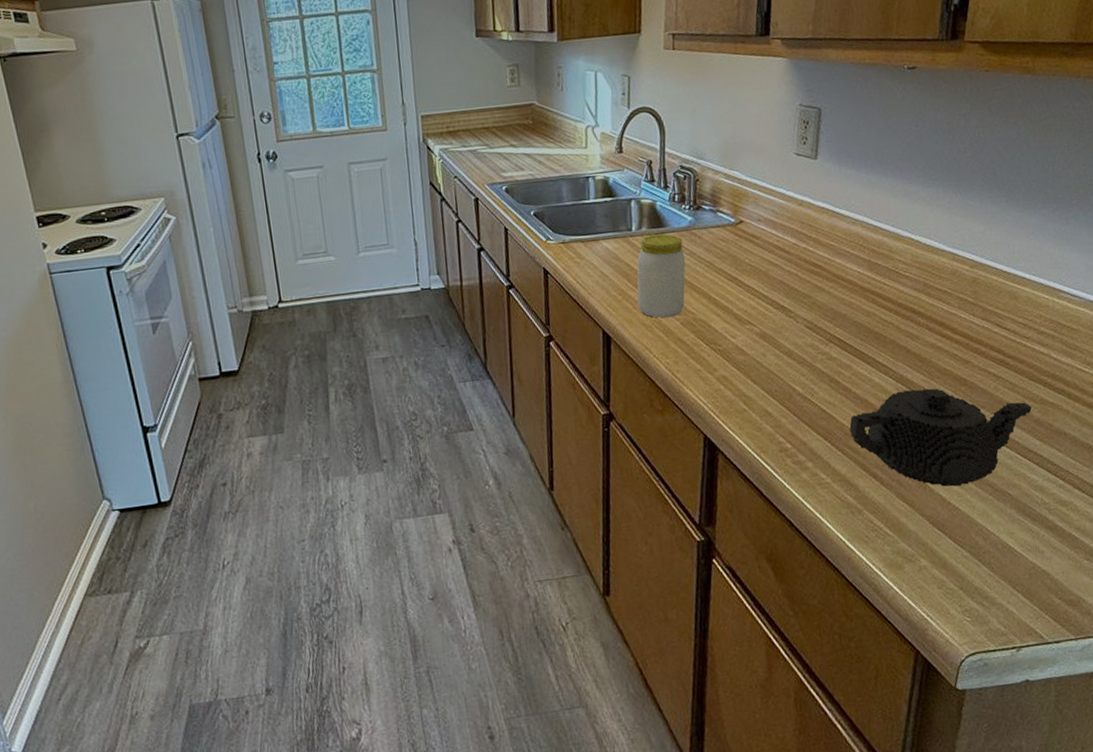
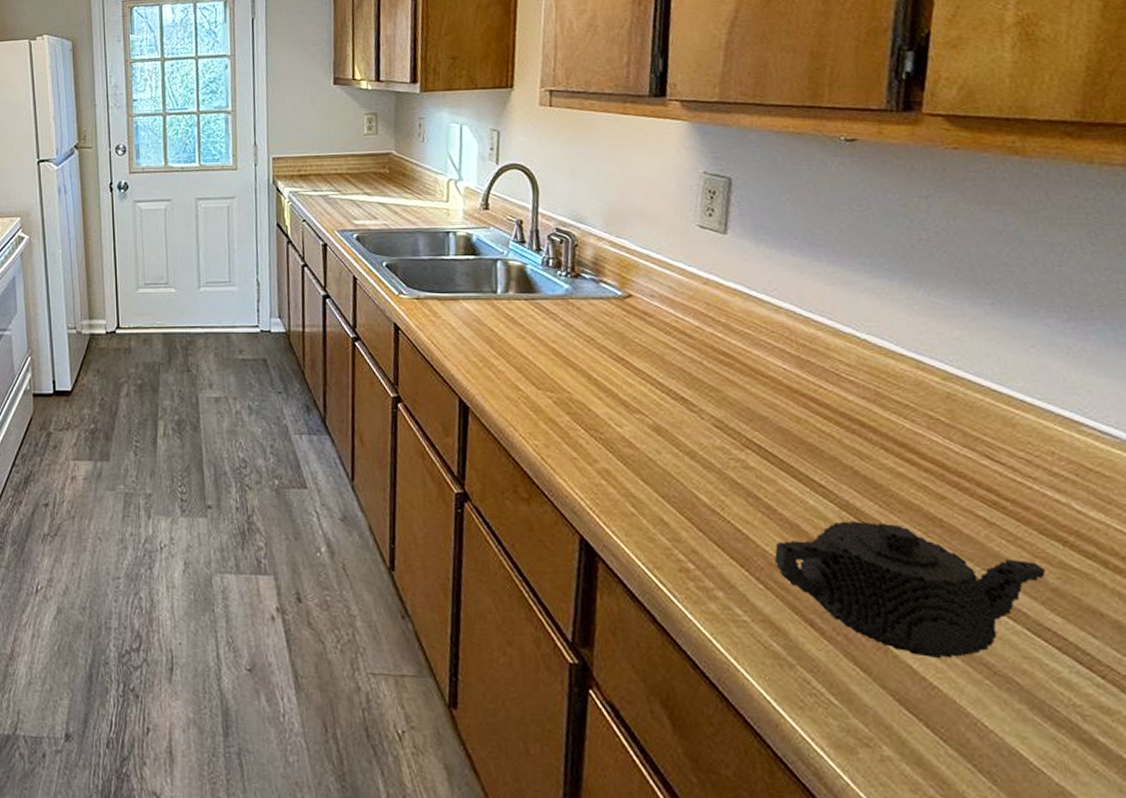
jar: present [637,234,686,318] -> none [501,300,560,394]

